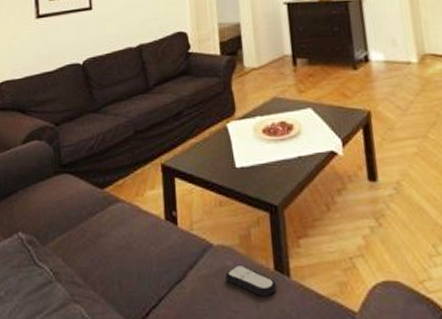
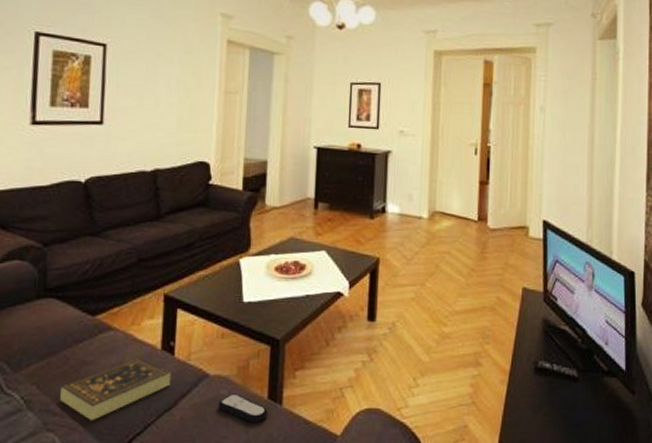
book: none [82,228,178,293] -> present [60,357,172,421]

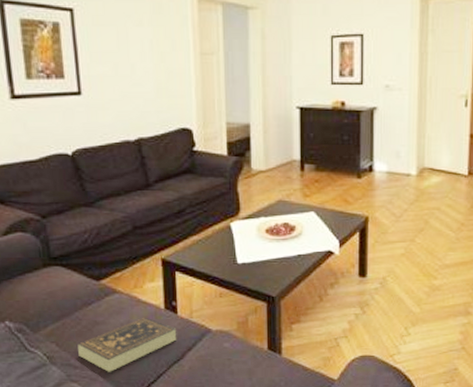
remote control: present [218,393,269,423] -> none [222,346,269,370]

